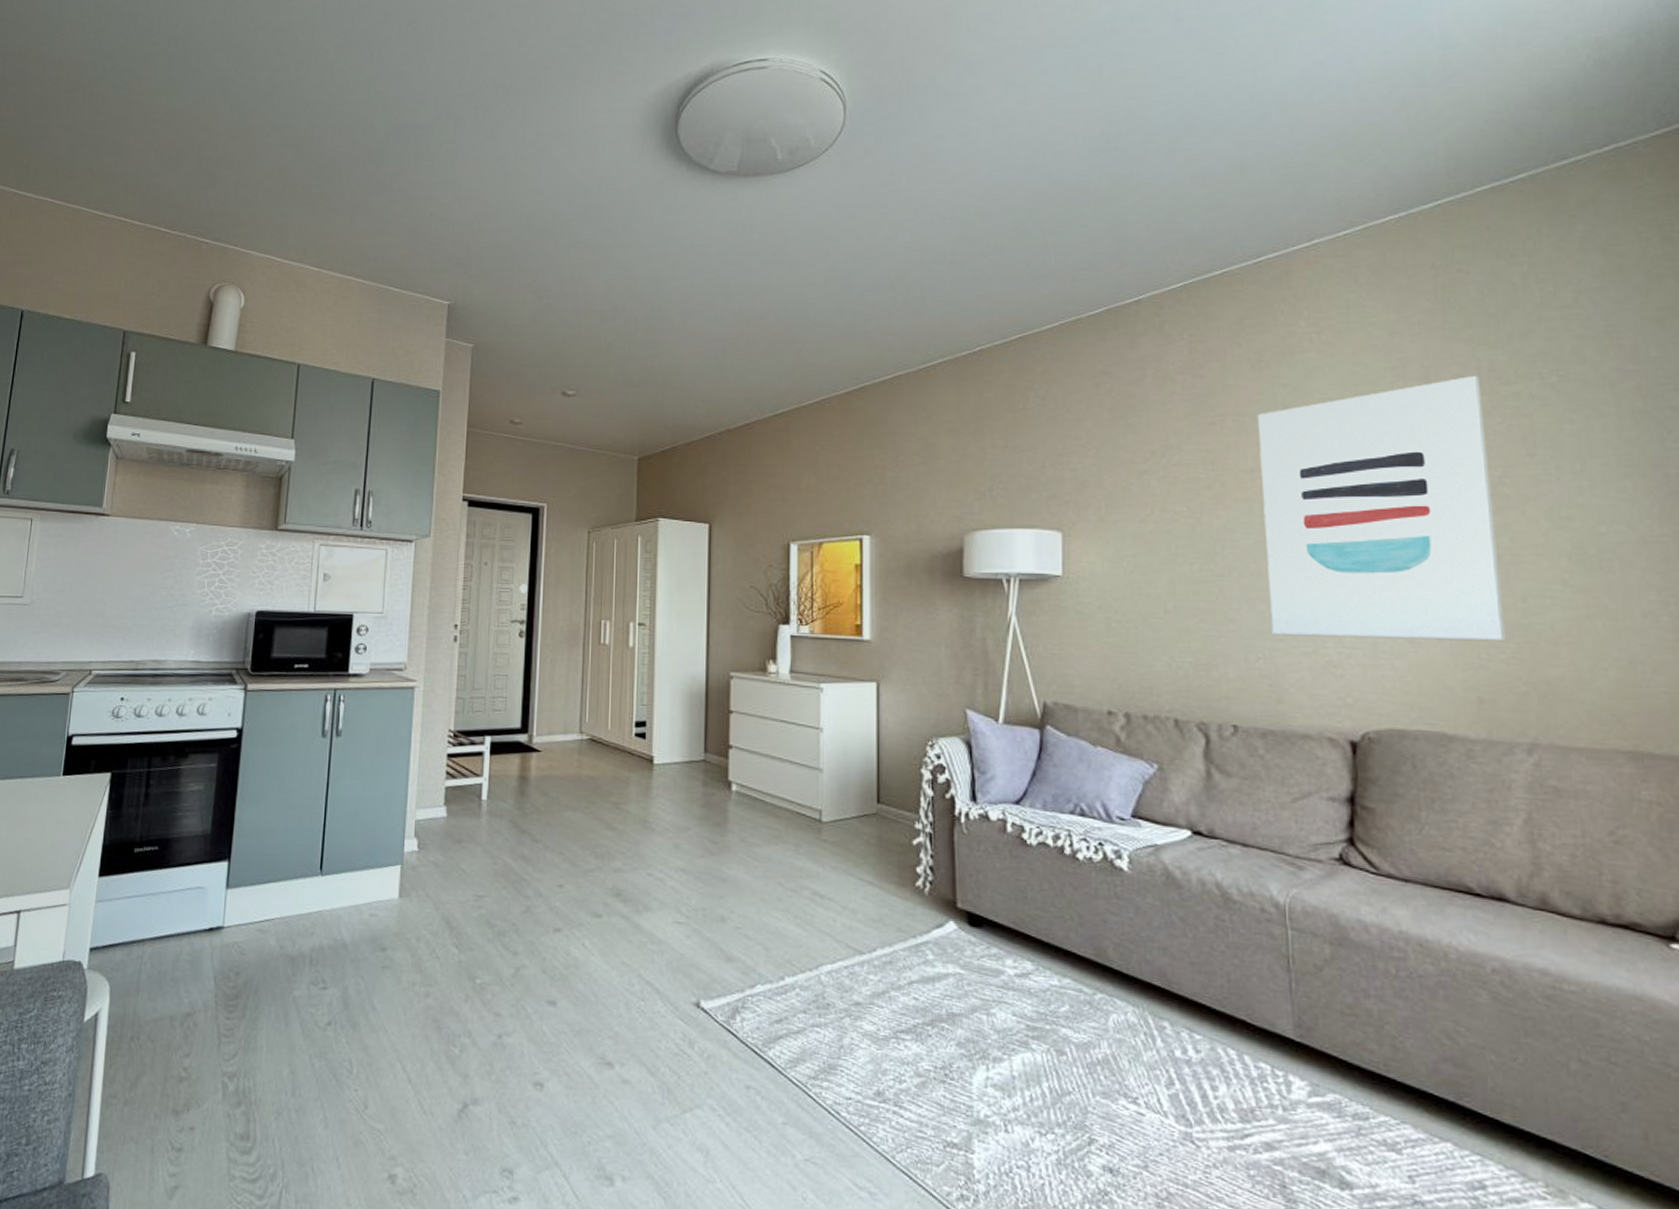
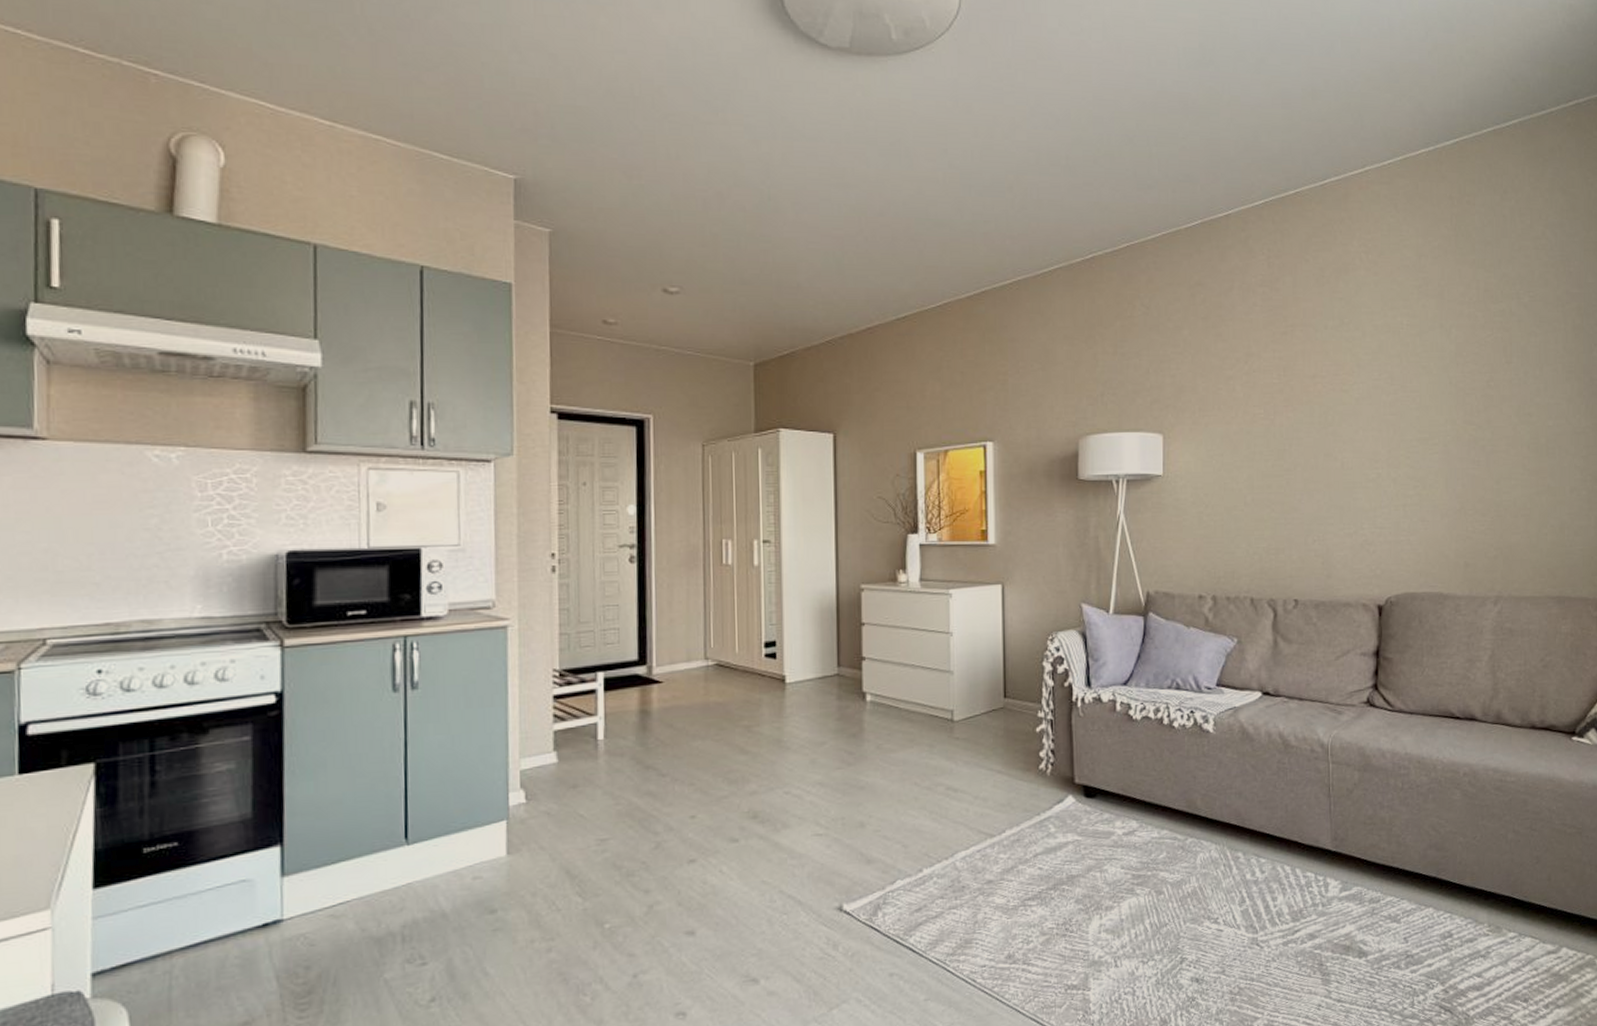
wall art: present [1257,376,1505,642] -> none [1319,295,1484,521]

